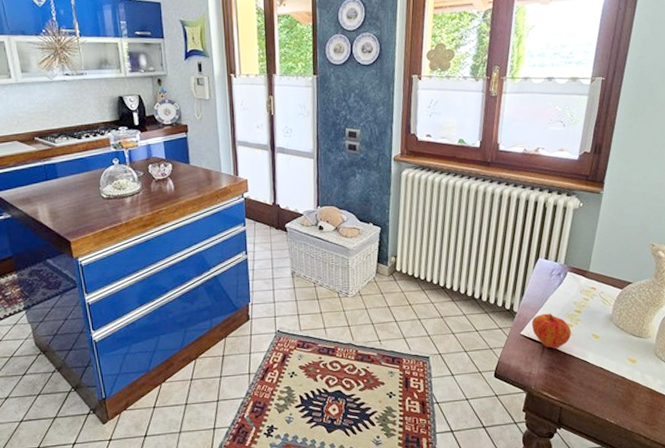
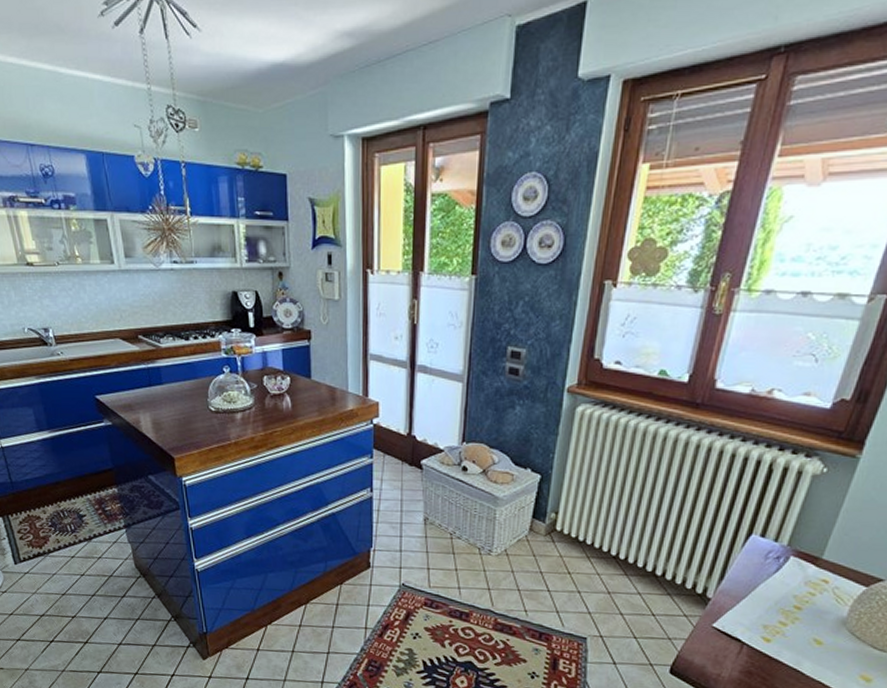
fruit: present [531,313,572,349] -> none [729,604,785,650]

